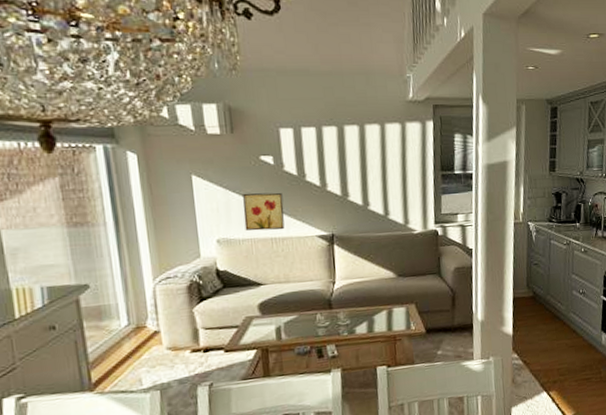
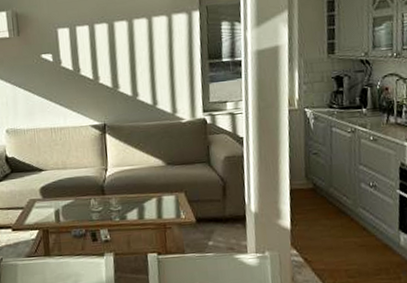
wall art: present [243,192,285,231] -> none [27,86,62,122]

